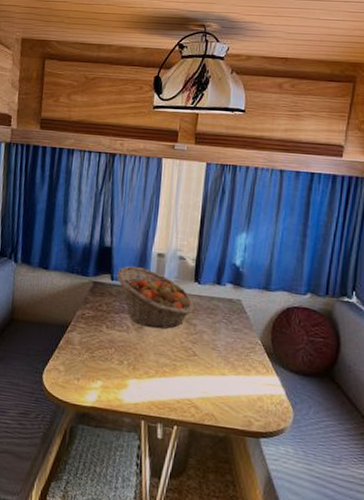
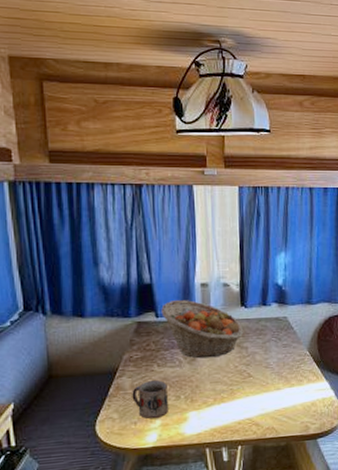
mug: none [79,340,113,379] -> present [132,380,169,419]

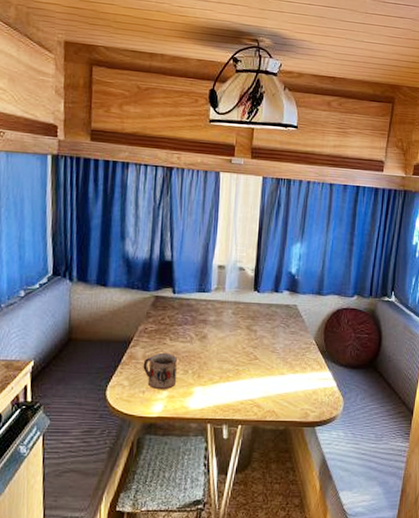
fruit basket: present [161,299,243,359] -> none [178,278,254,337]

